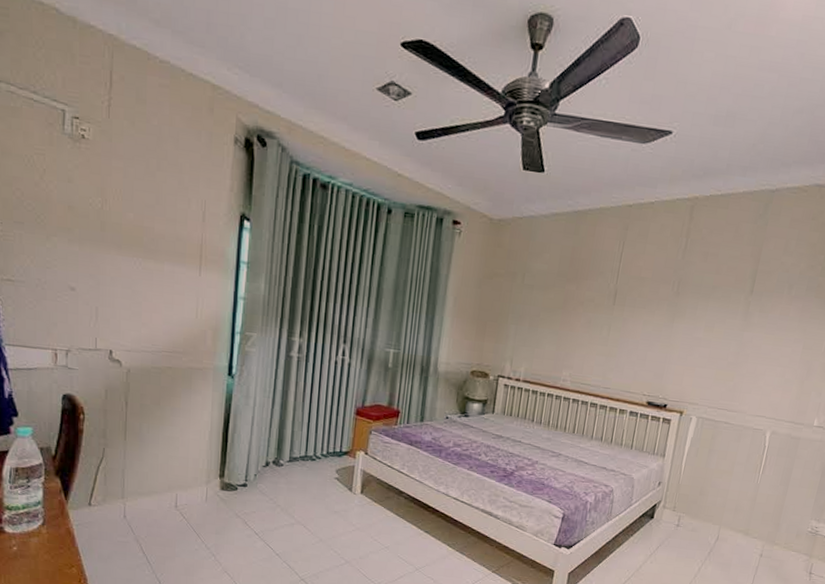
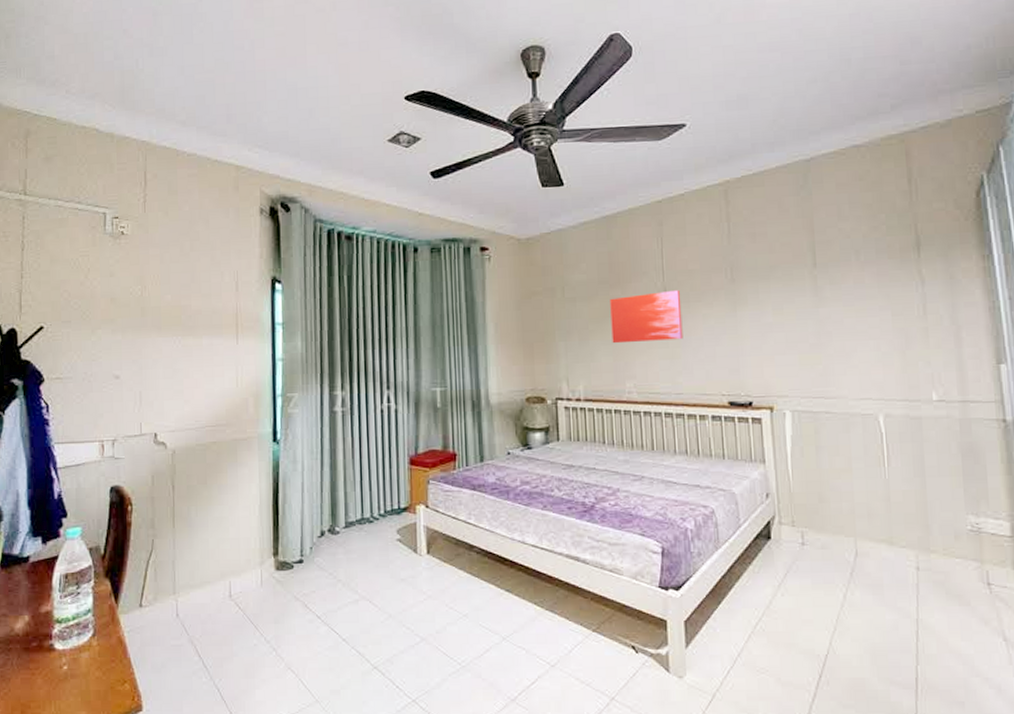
wall art: none [558,291,629,341] -> present [610,289,683,344]

